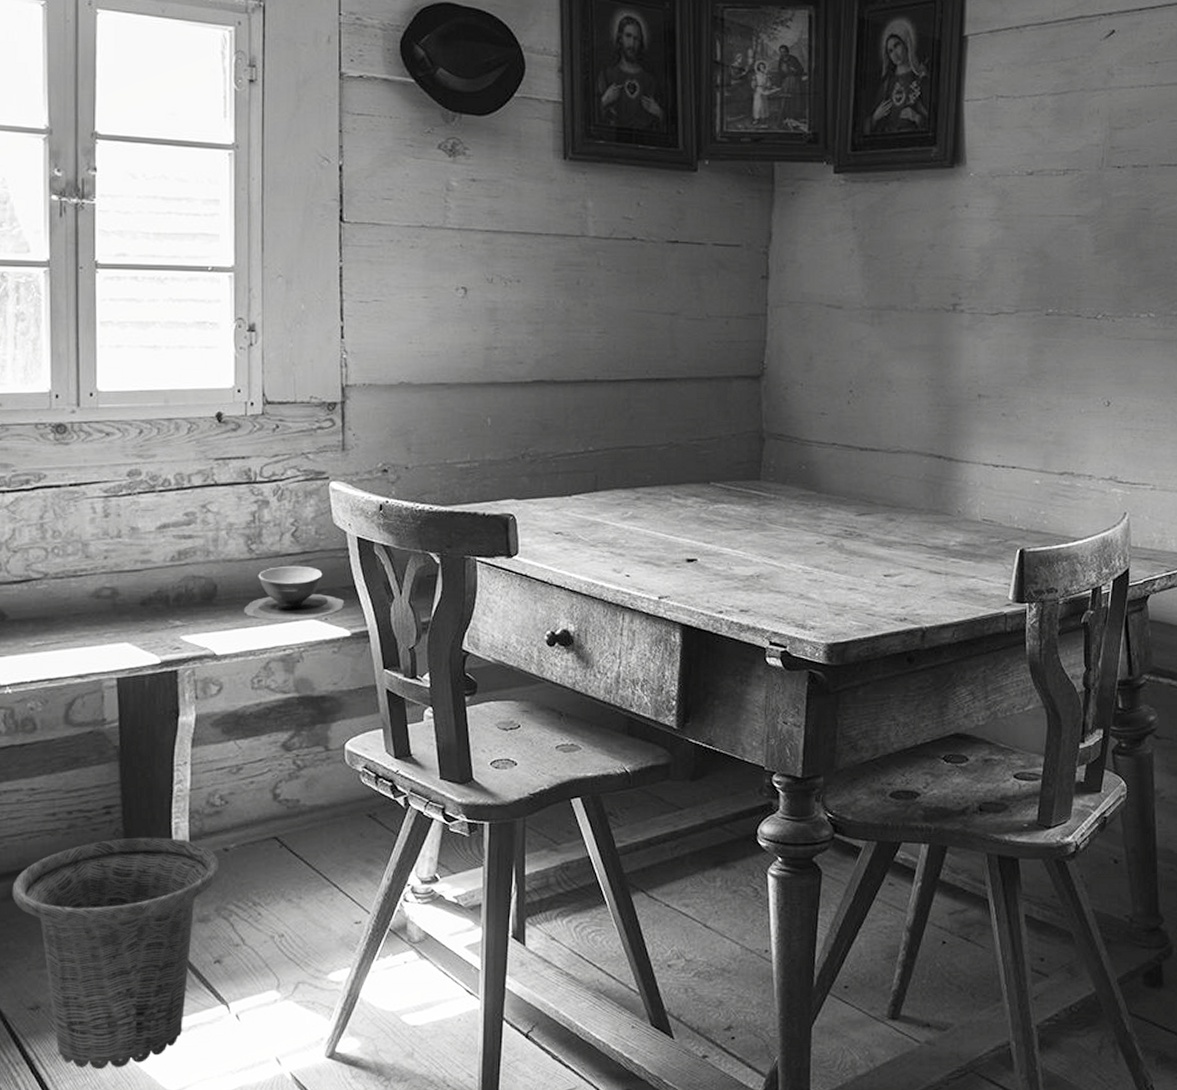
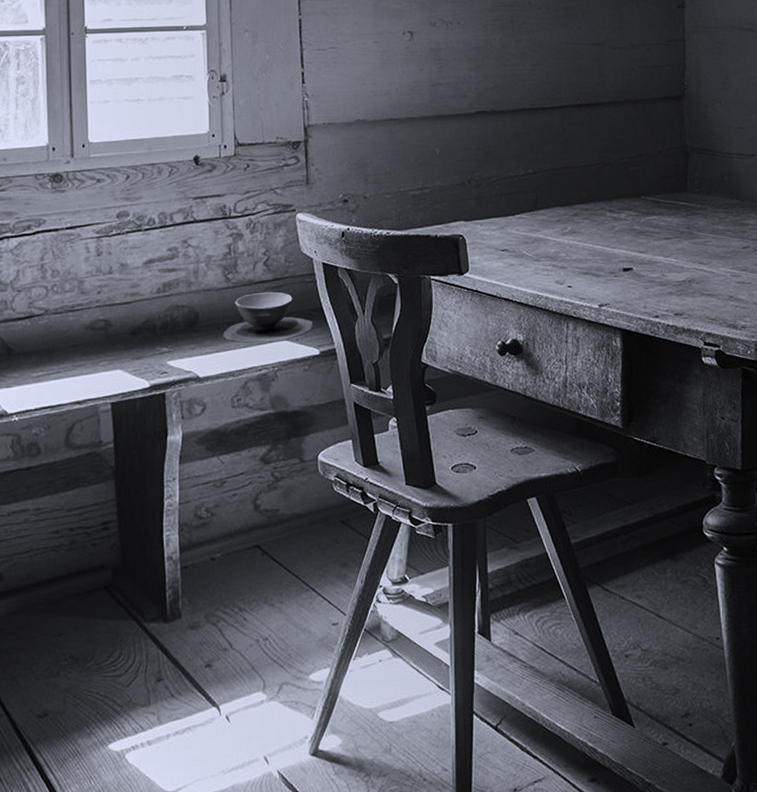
basket: present [12,837,220,1070] -> none [21,549,208,773]

